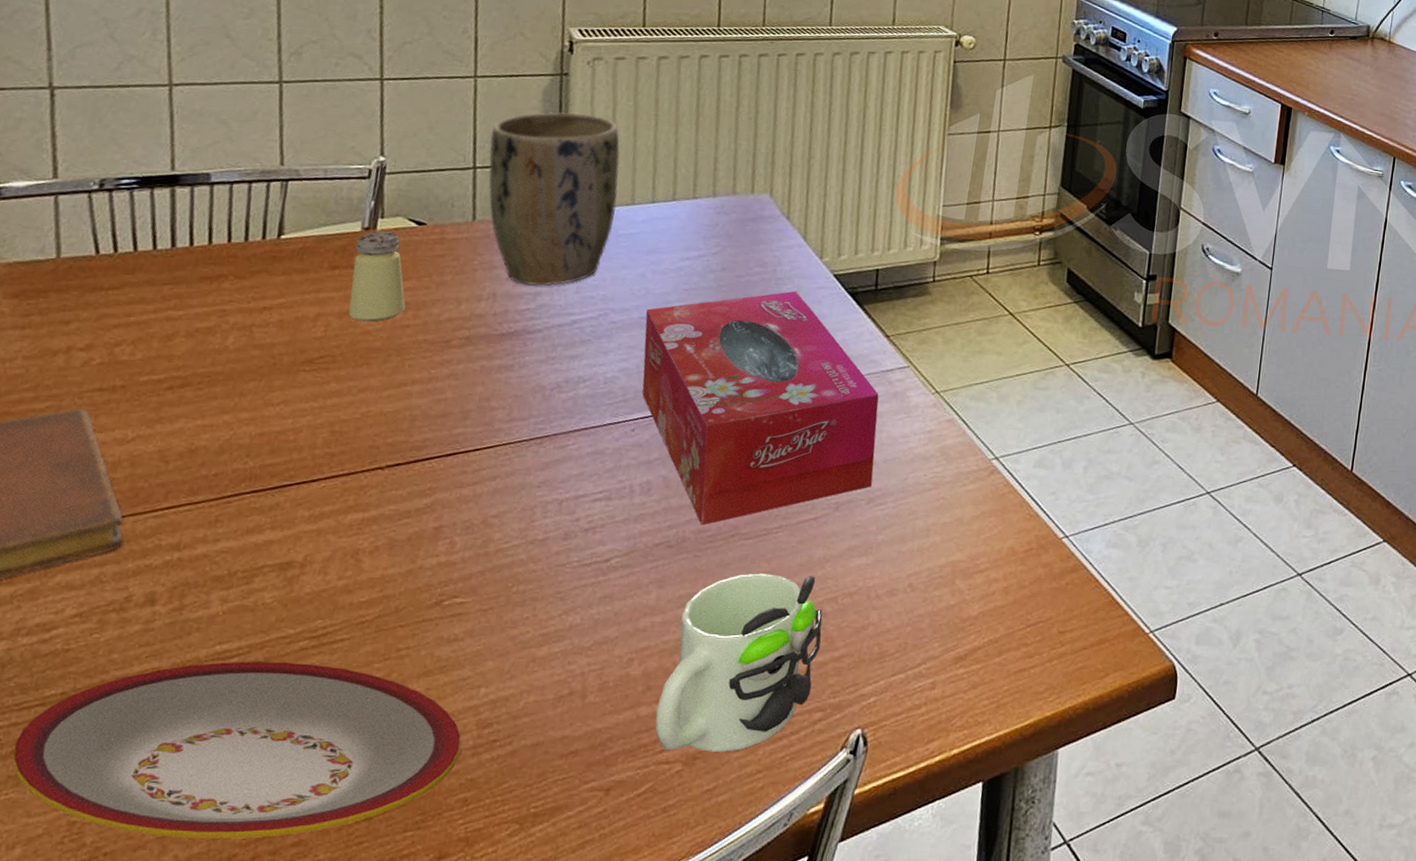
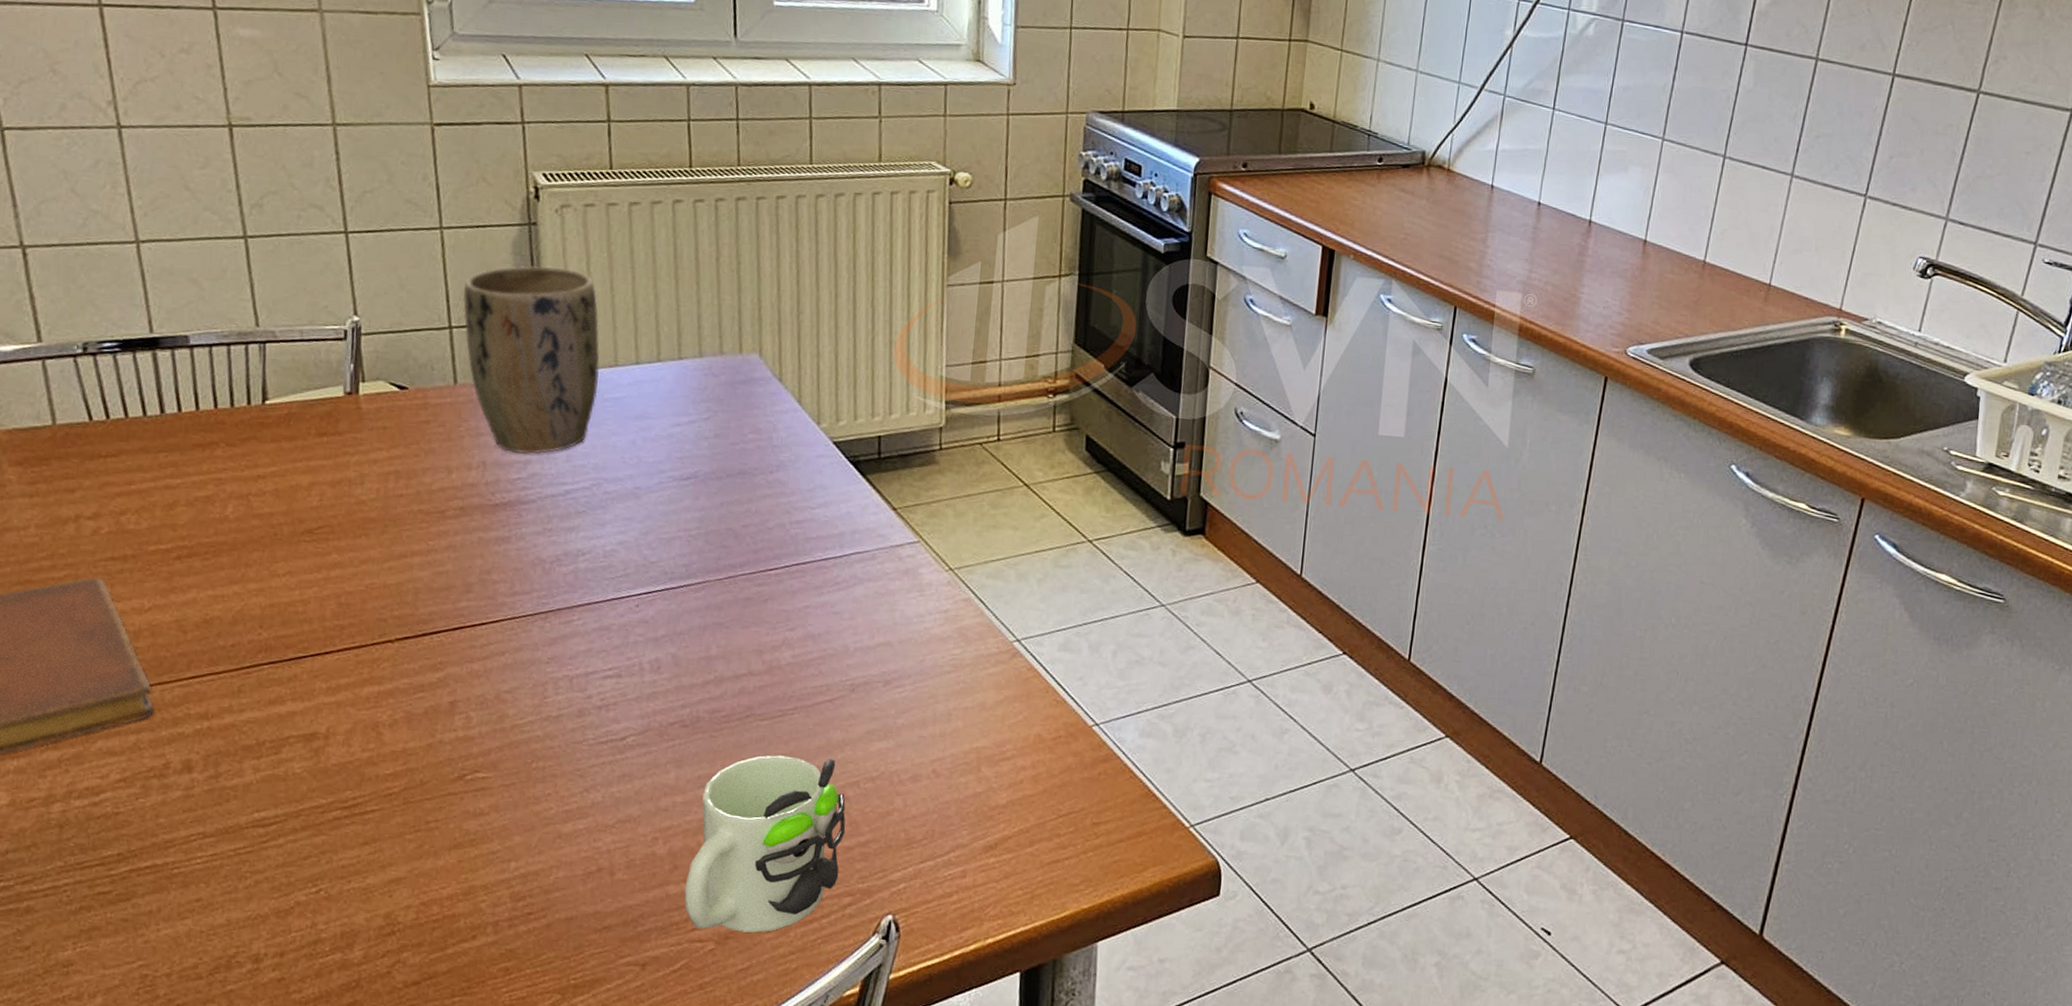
plate: present [12,661,462,839] -> none [82,829,498,997]
saltshaker: present [348,231,406,322] -> none [340,396,396,492]
tissue box: present [642,291,879,526] -> none [639,459,890,705]

